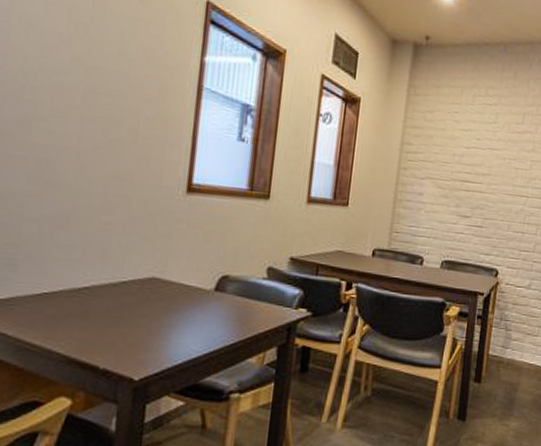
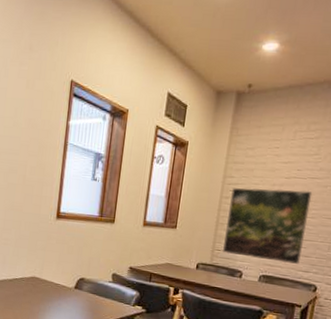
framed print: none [402,157,492,247] -> present [223,188,313,265]

